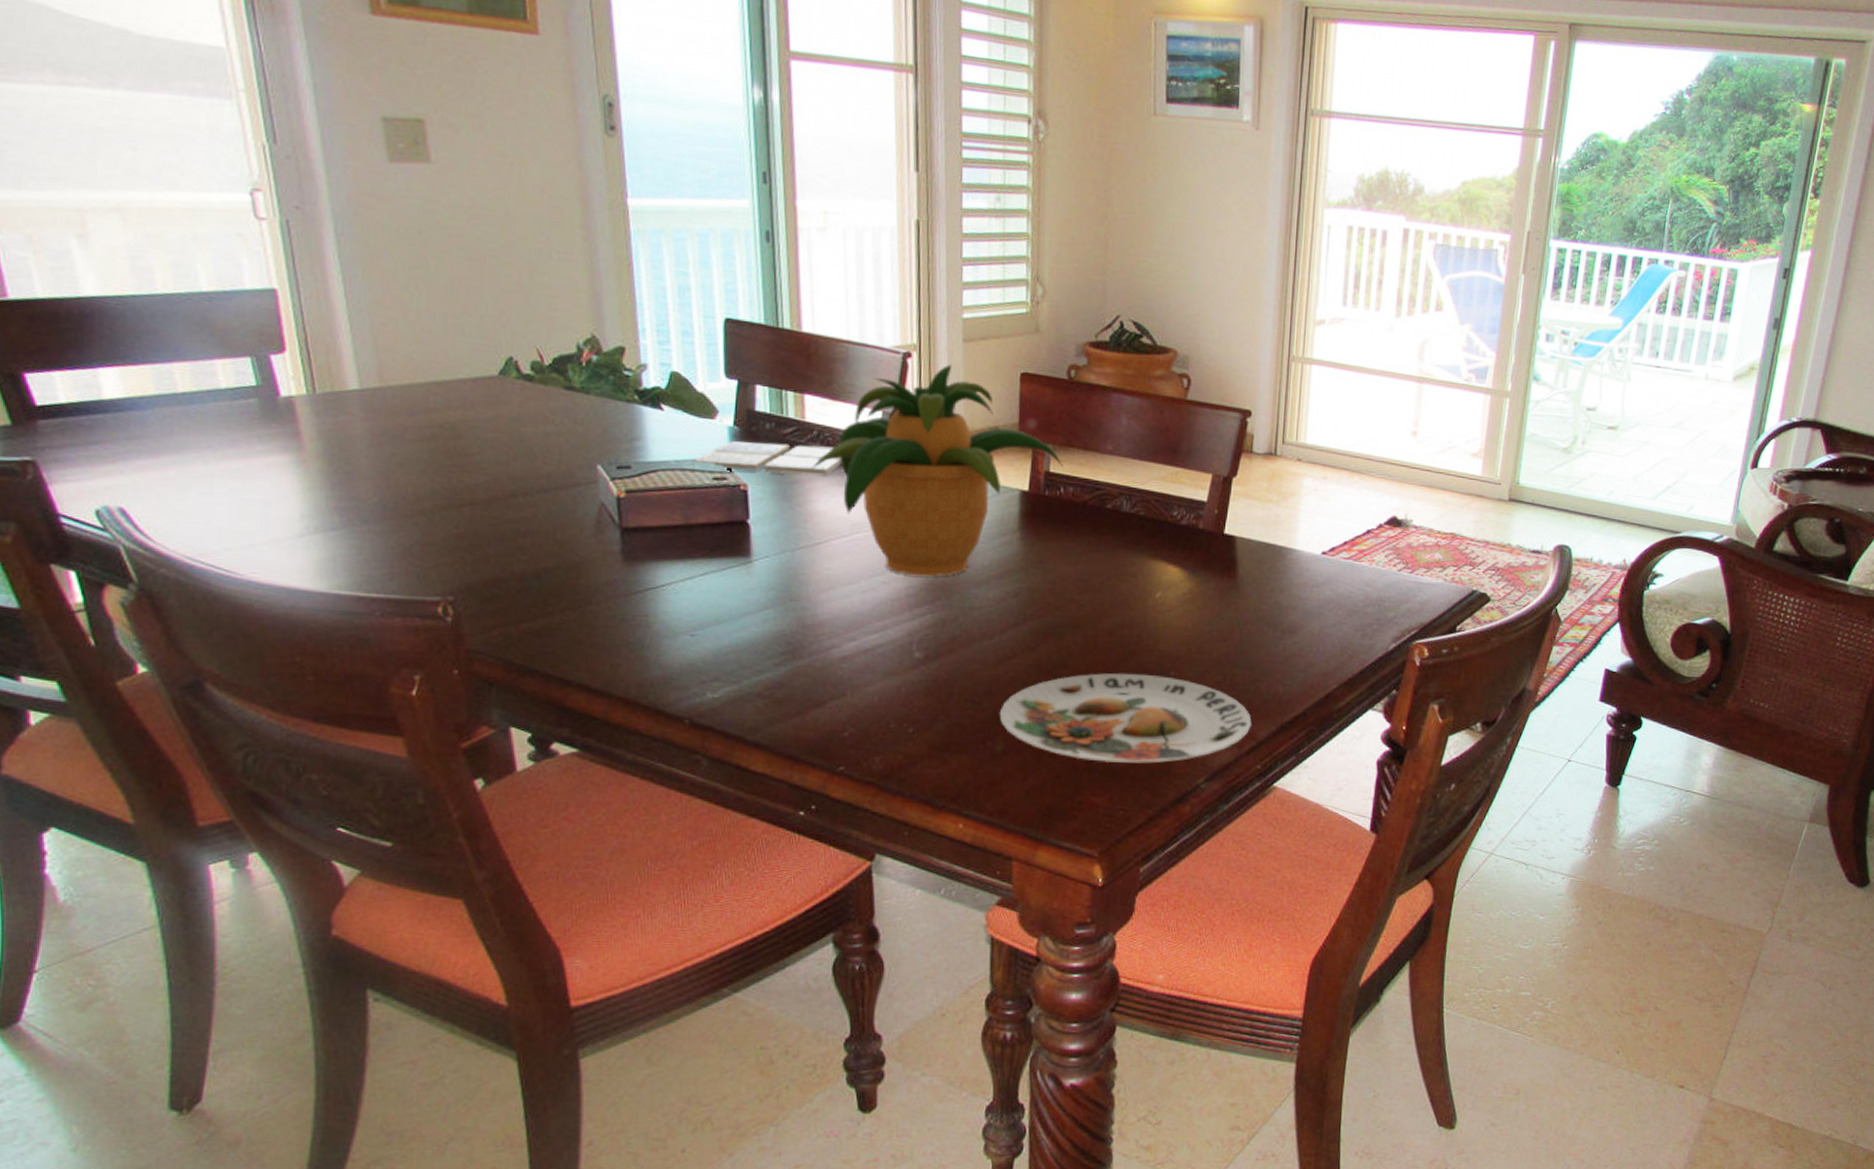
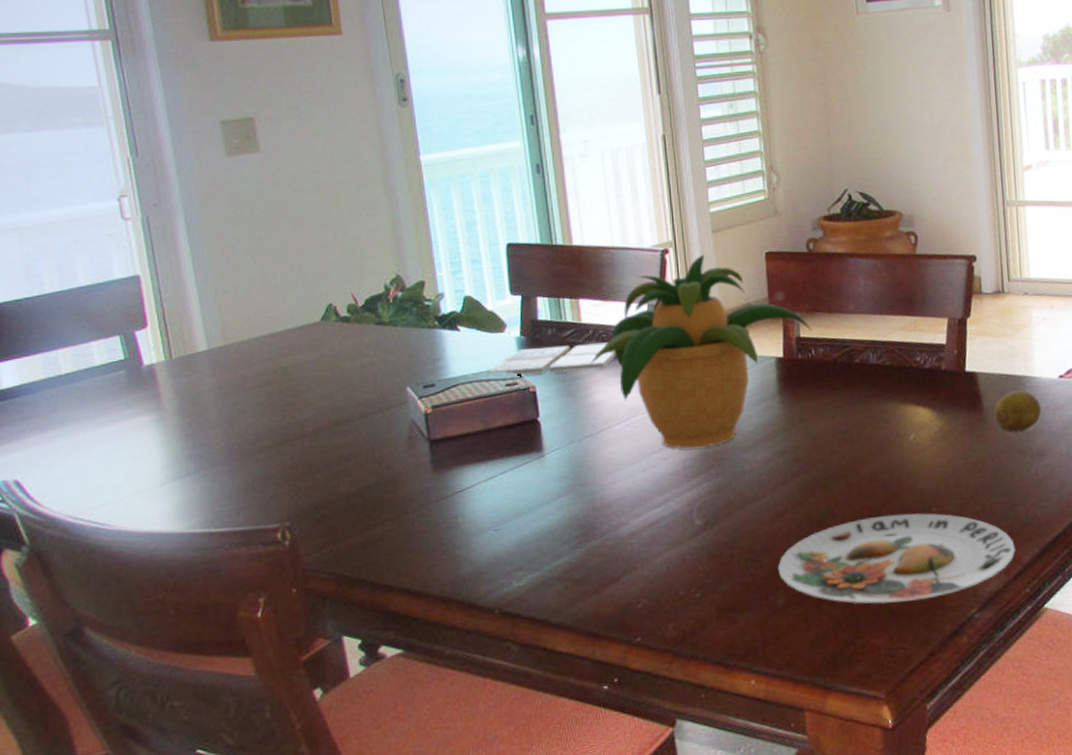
fruit: none [1248,561,1299,607] -> present [994,390,1042,434]

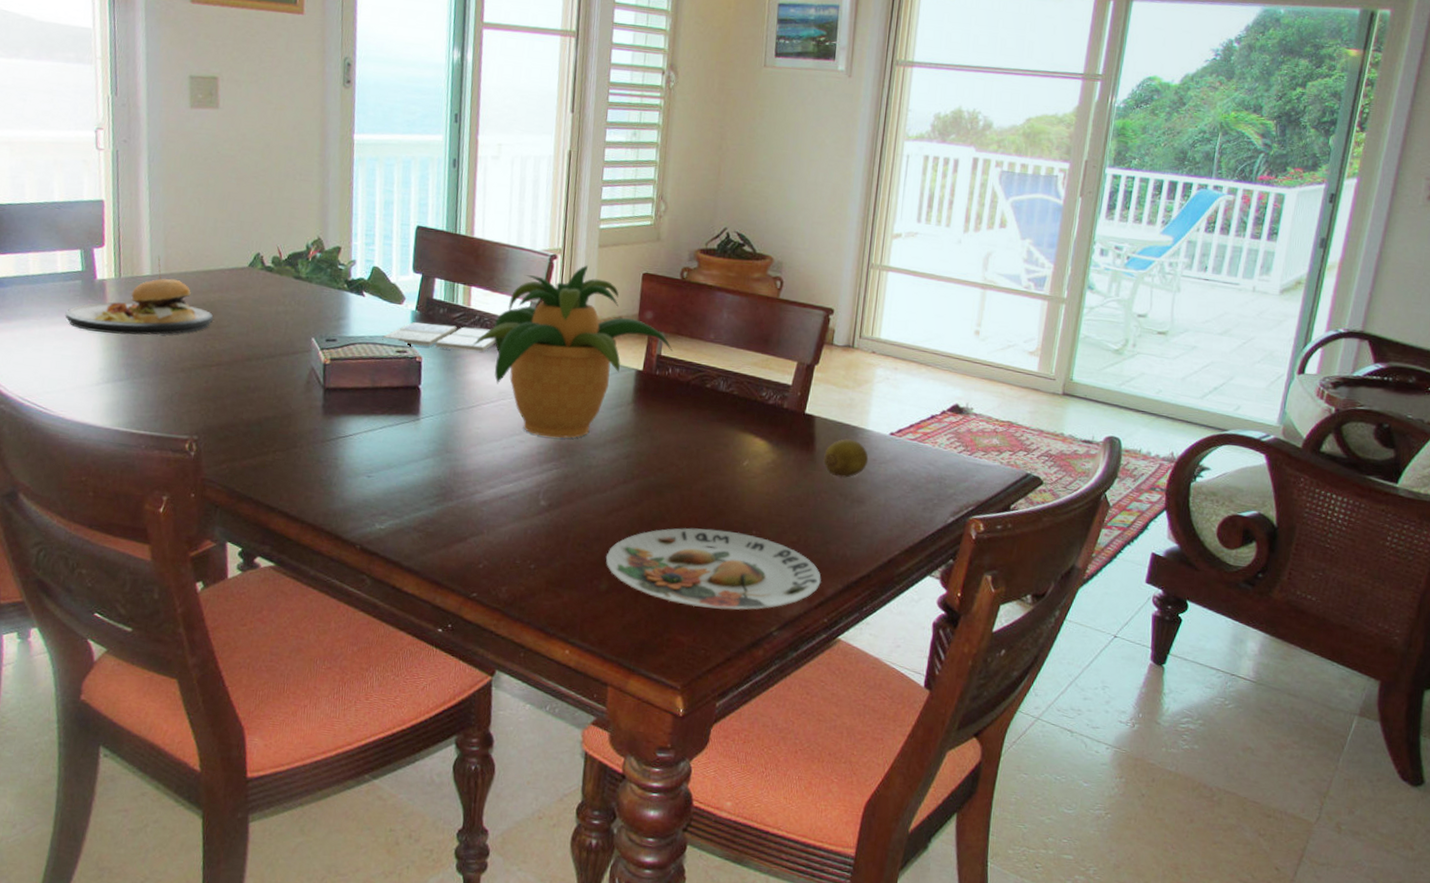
plate: none [111,327,289,426] -> present [65,256,214,335]

